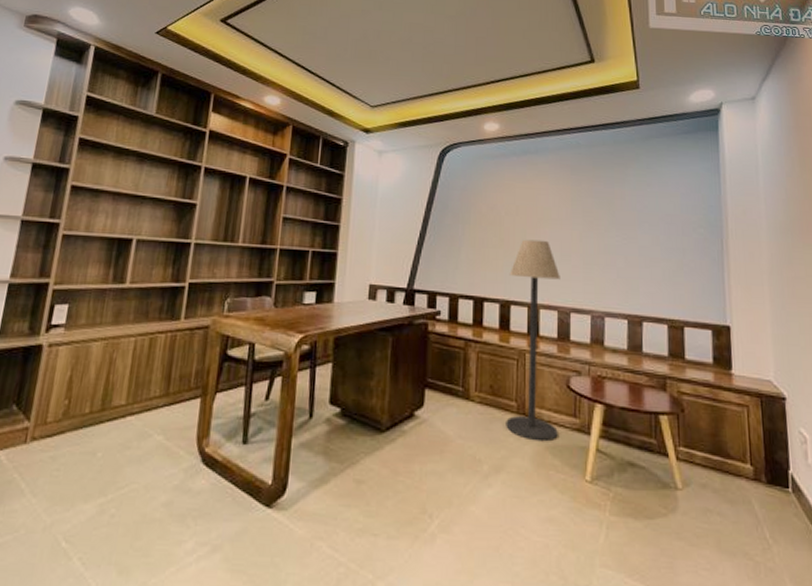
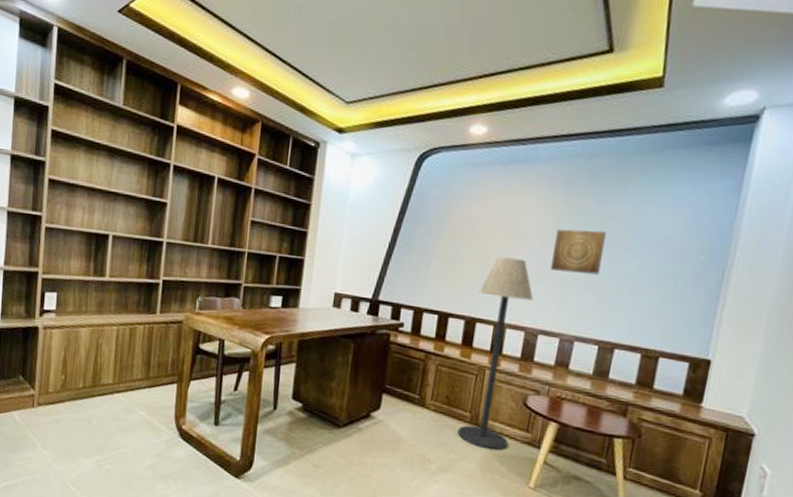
wall art: none [572,210,617,251] -> present [551,229,607,275]

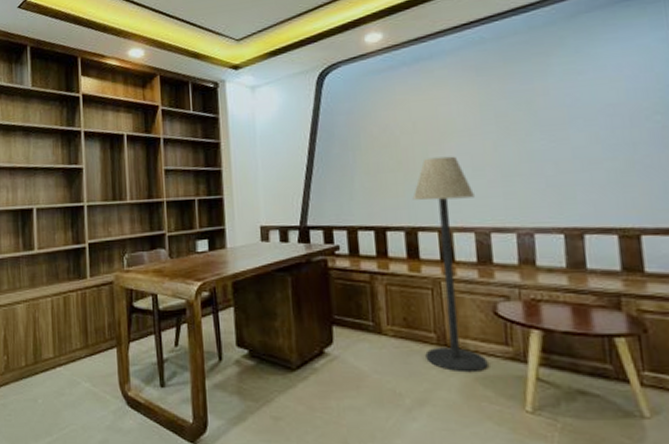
wall art: present [551,229,607,275] -> none [482,110,542,161]

